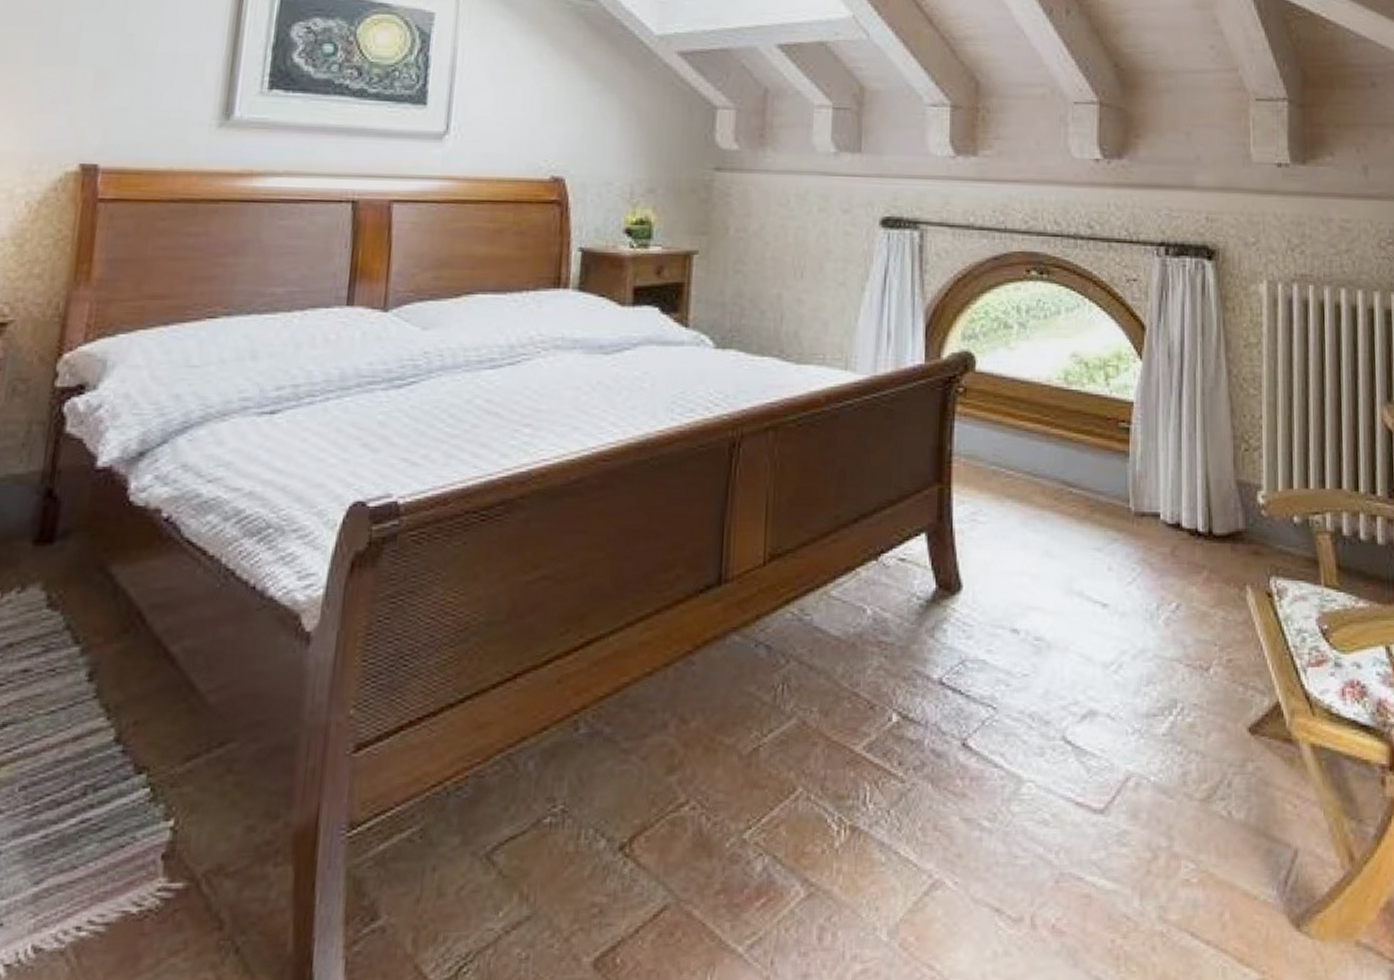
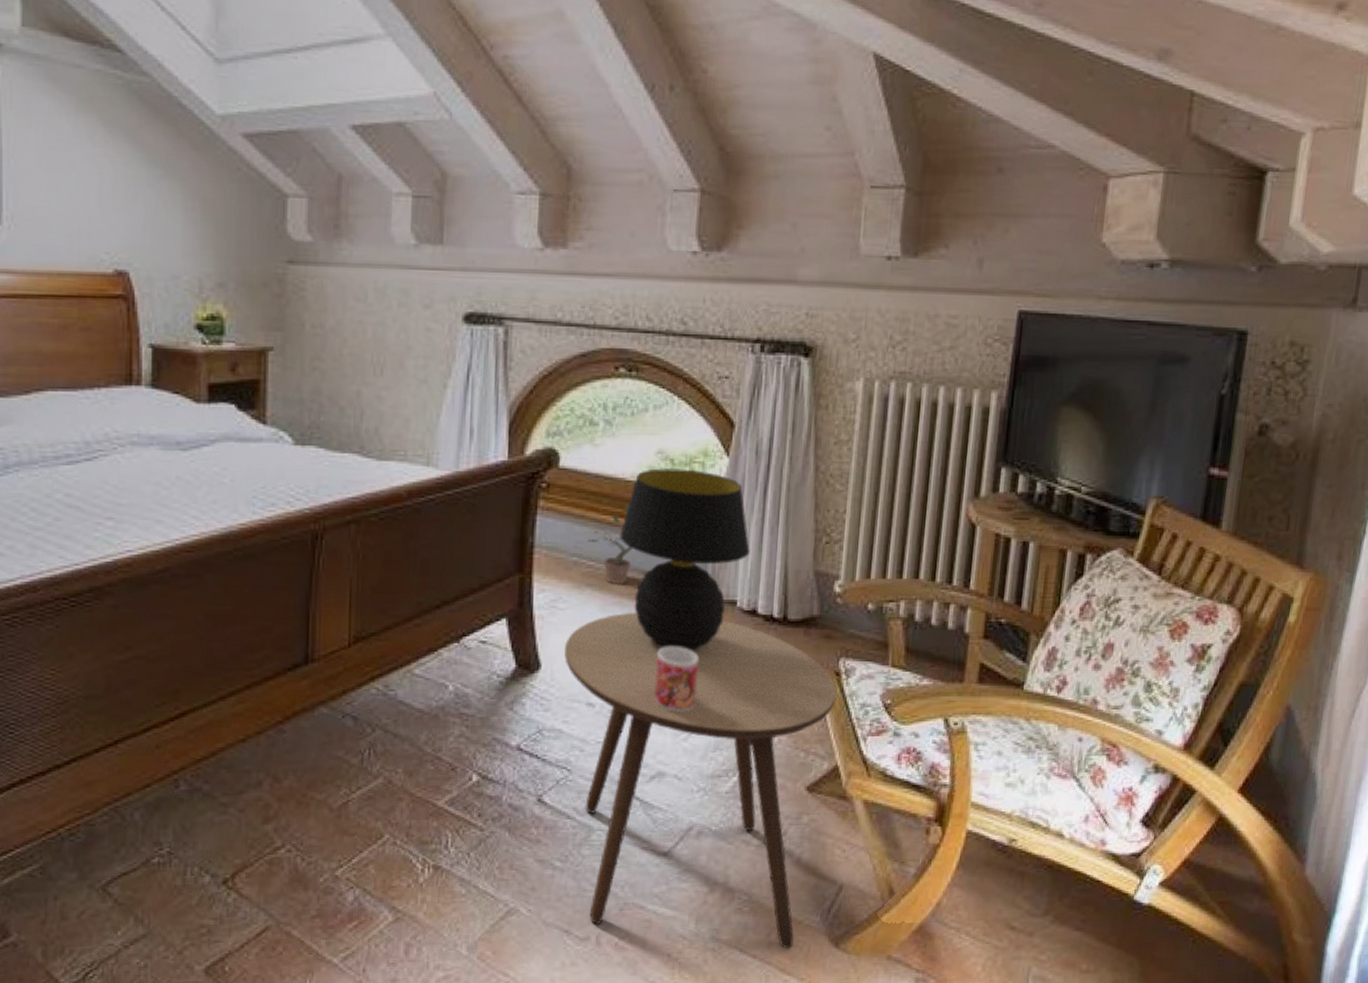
side table: none [986,525,1271,932] -> present [564,612,837,949]
potted plant: none [1007,408,1052,497] -> present [588,503,633,585]
table lamp: none [1038,372,1169,569] -> present [619,468,750,651]
mug: none [1080,563,1124,639] -> present [654,646,698,712]

